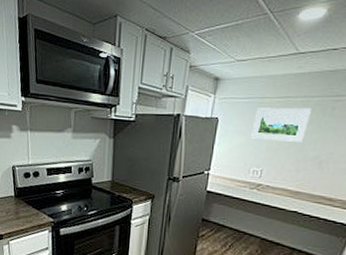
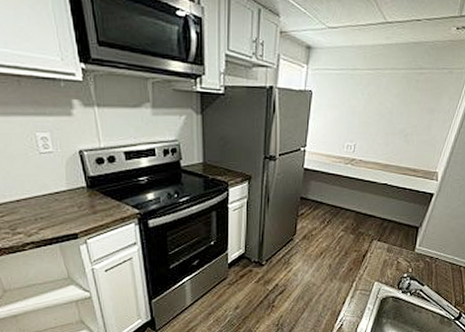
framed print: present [251,107,311,142] -> none [344,80,398,116]

